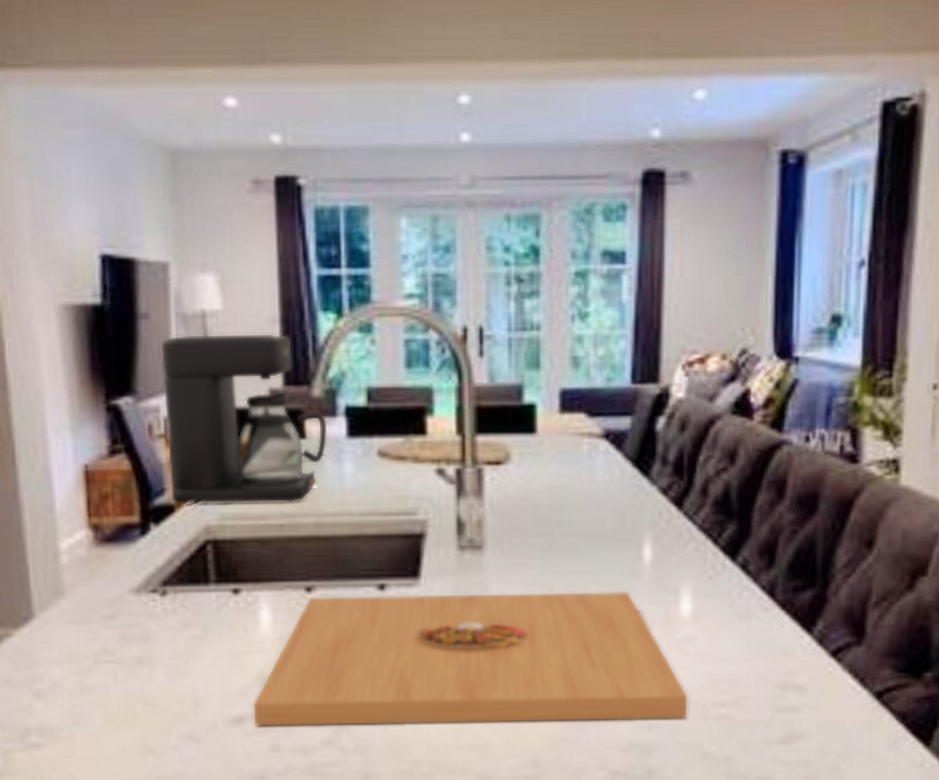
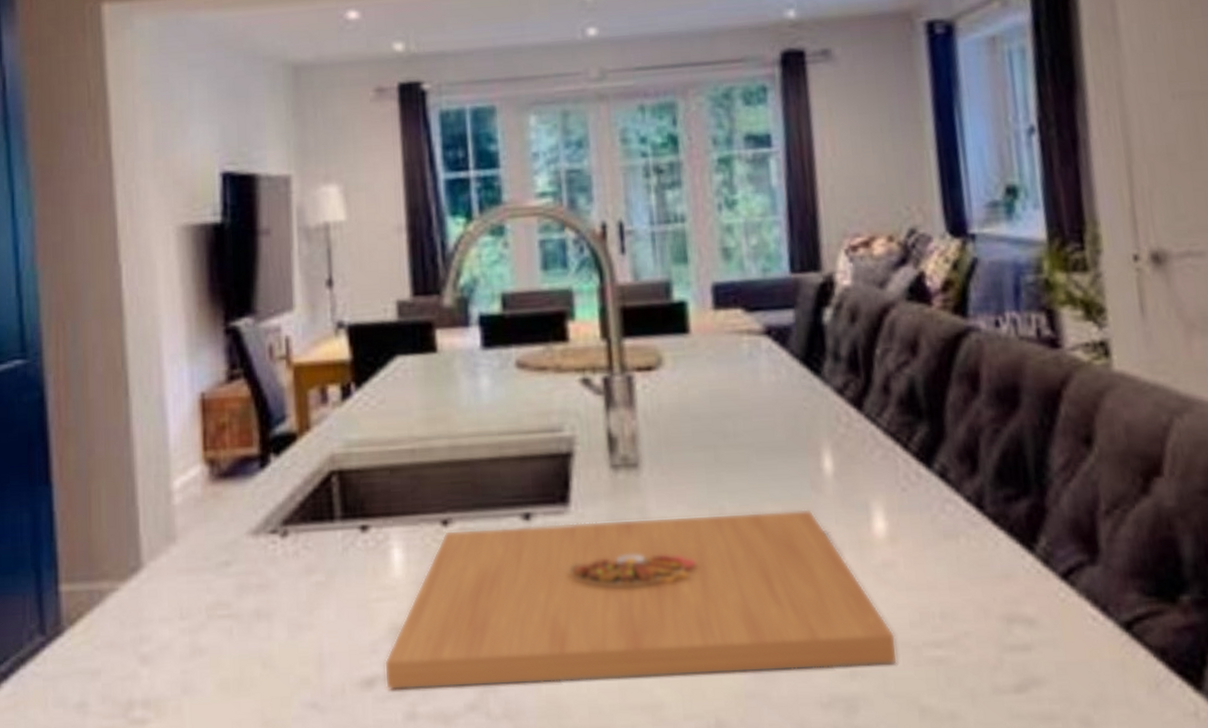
coffee maker: present [161,334,328,504] -> none [282,242,461,432]

